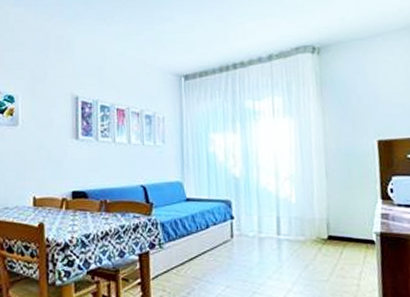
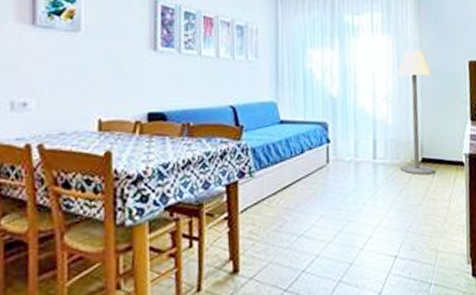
floor lamp: none [300,131,342,252] -> present [397,50,434,175]

